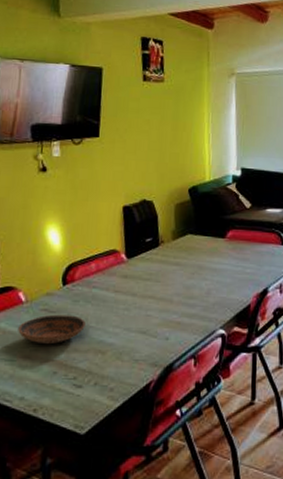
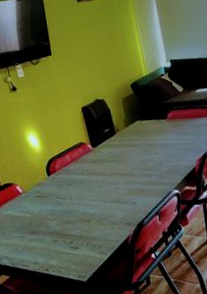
bowl: present [18,314,86,345] -> none [21,197,71,222]

